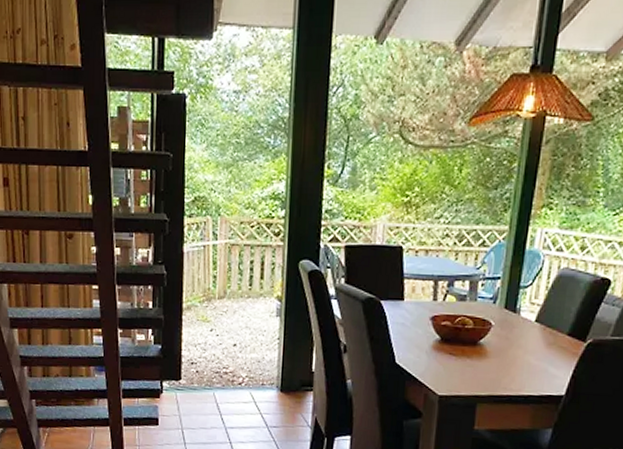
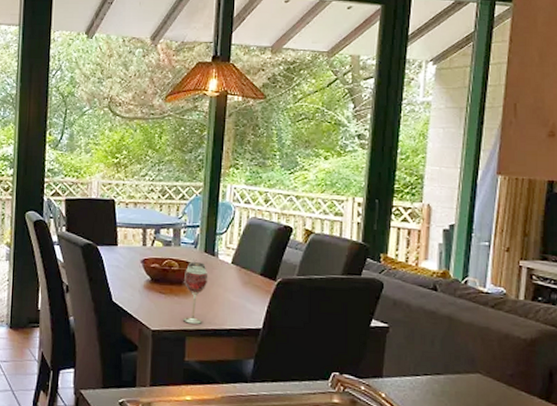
wineglass: none [475,319,507,390] -> present [183,262,208,324]

